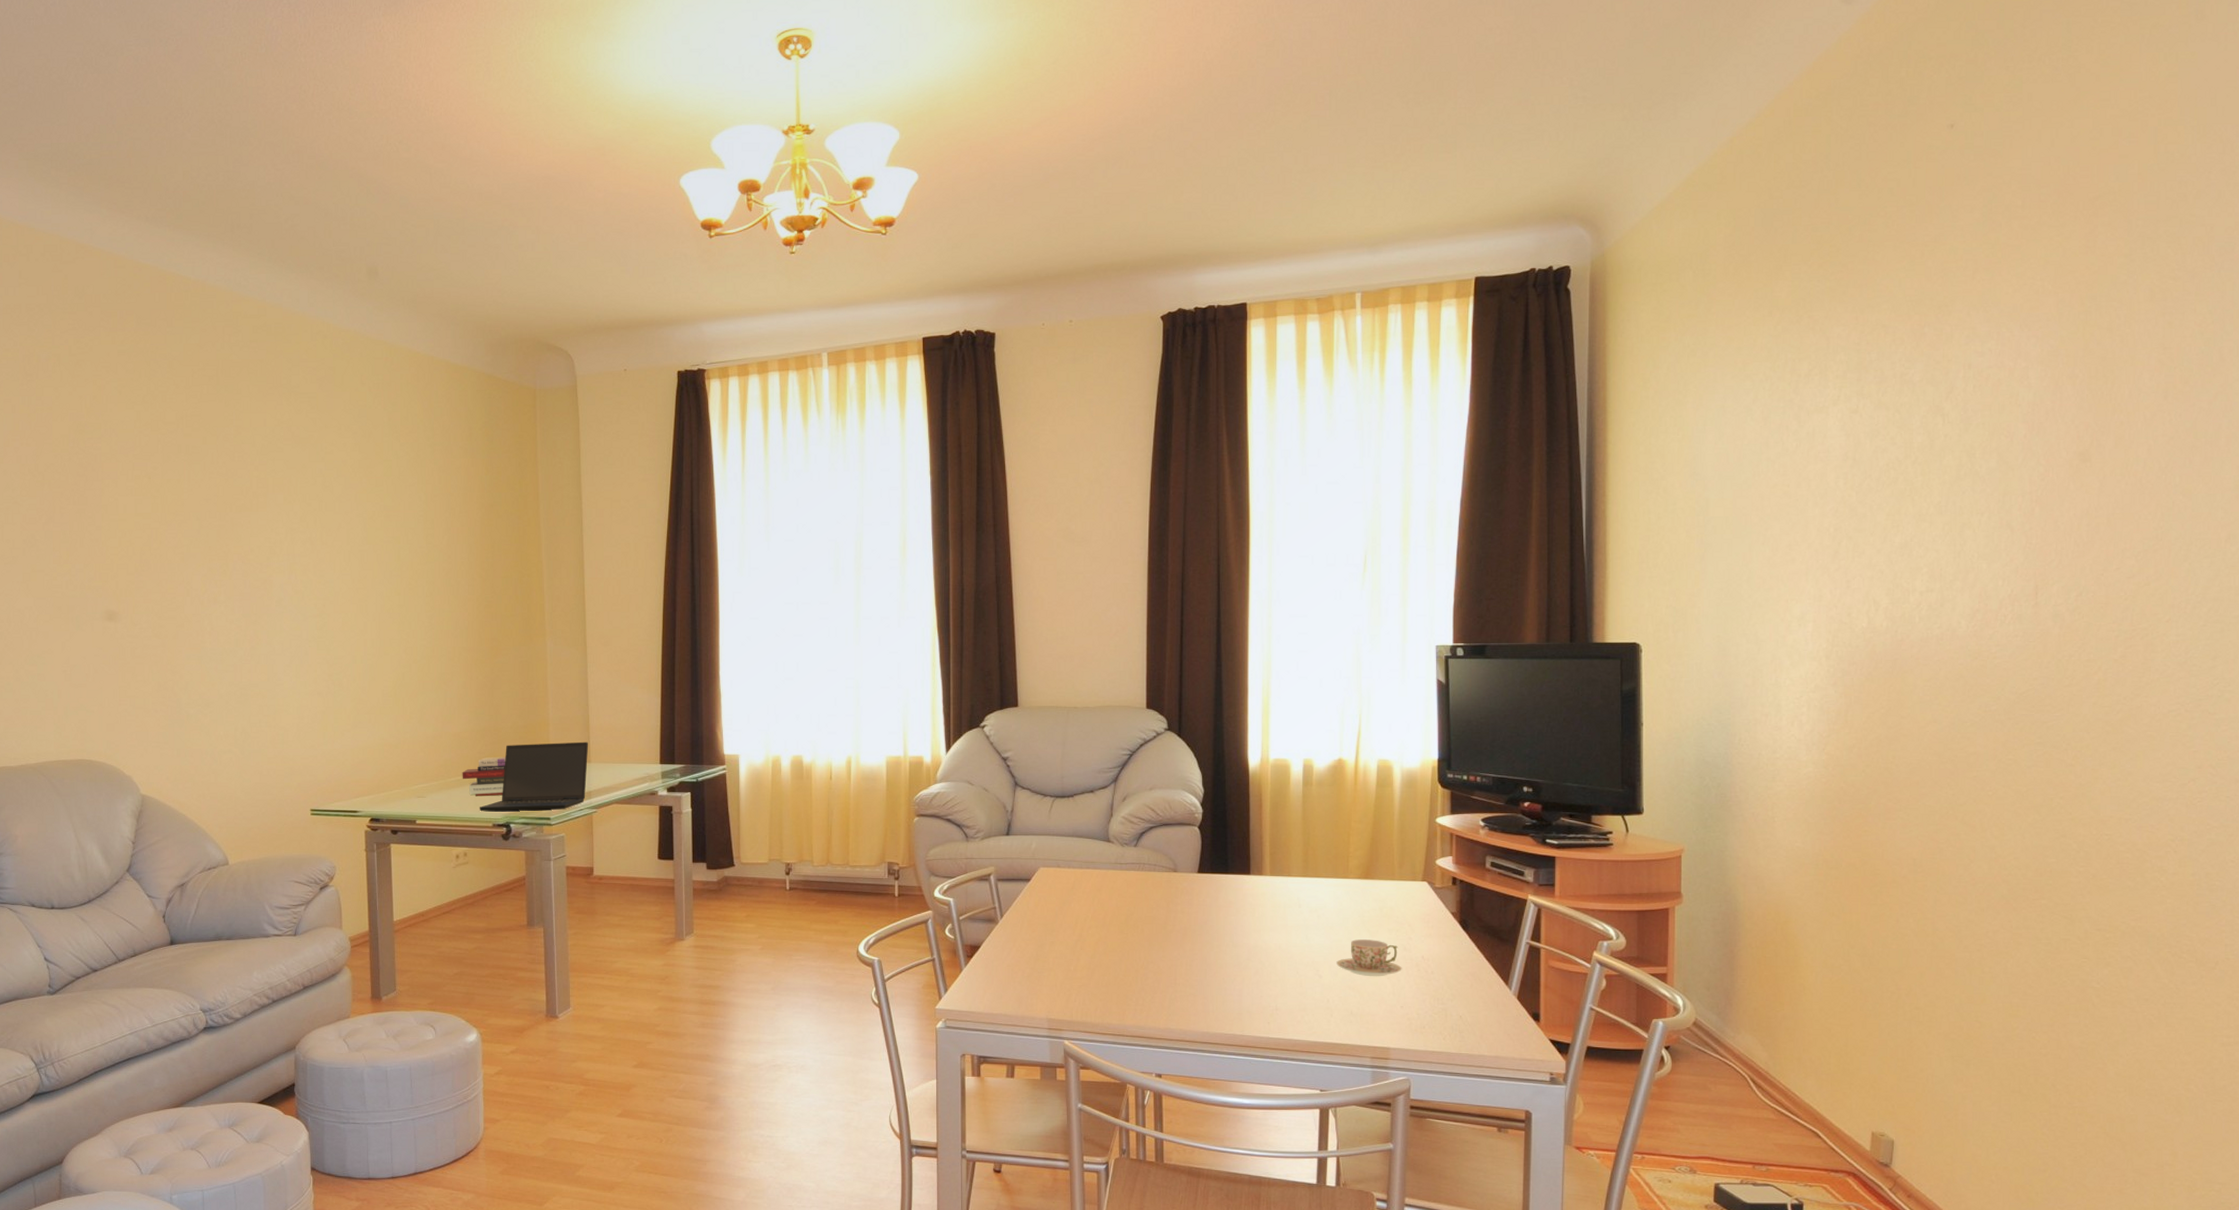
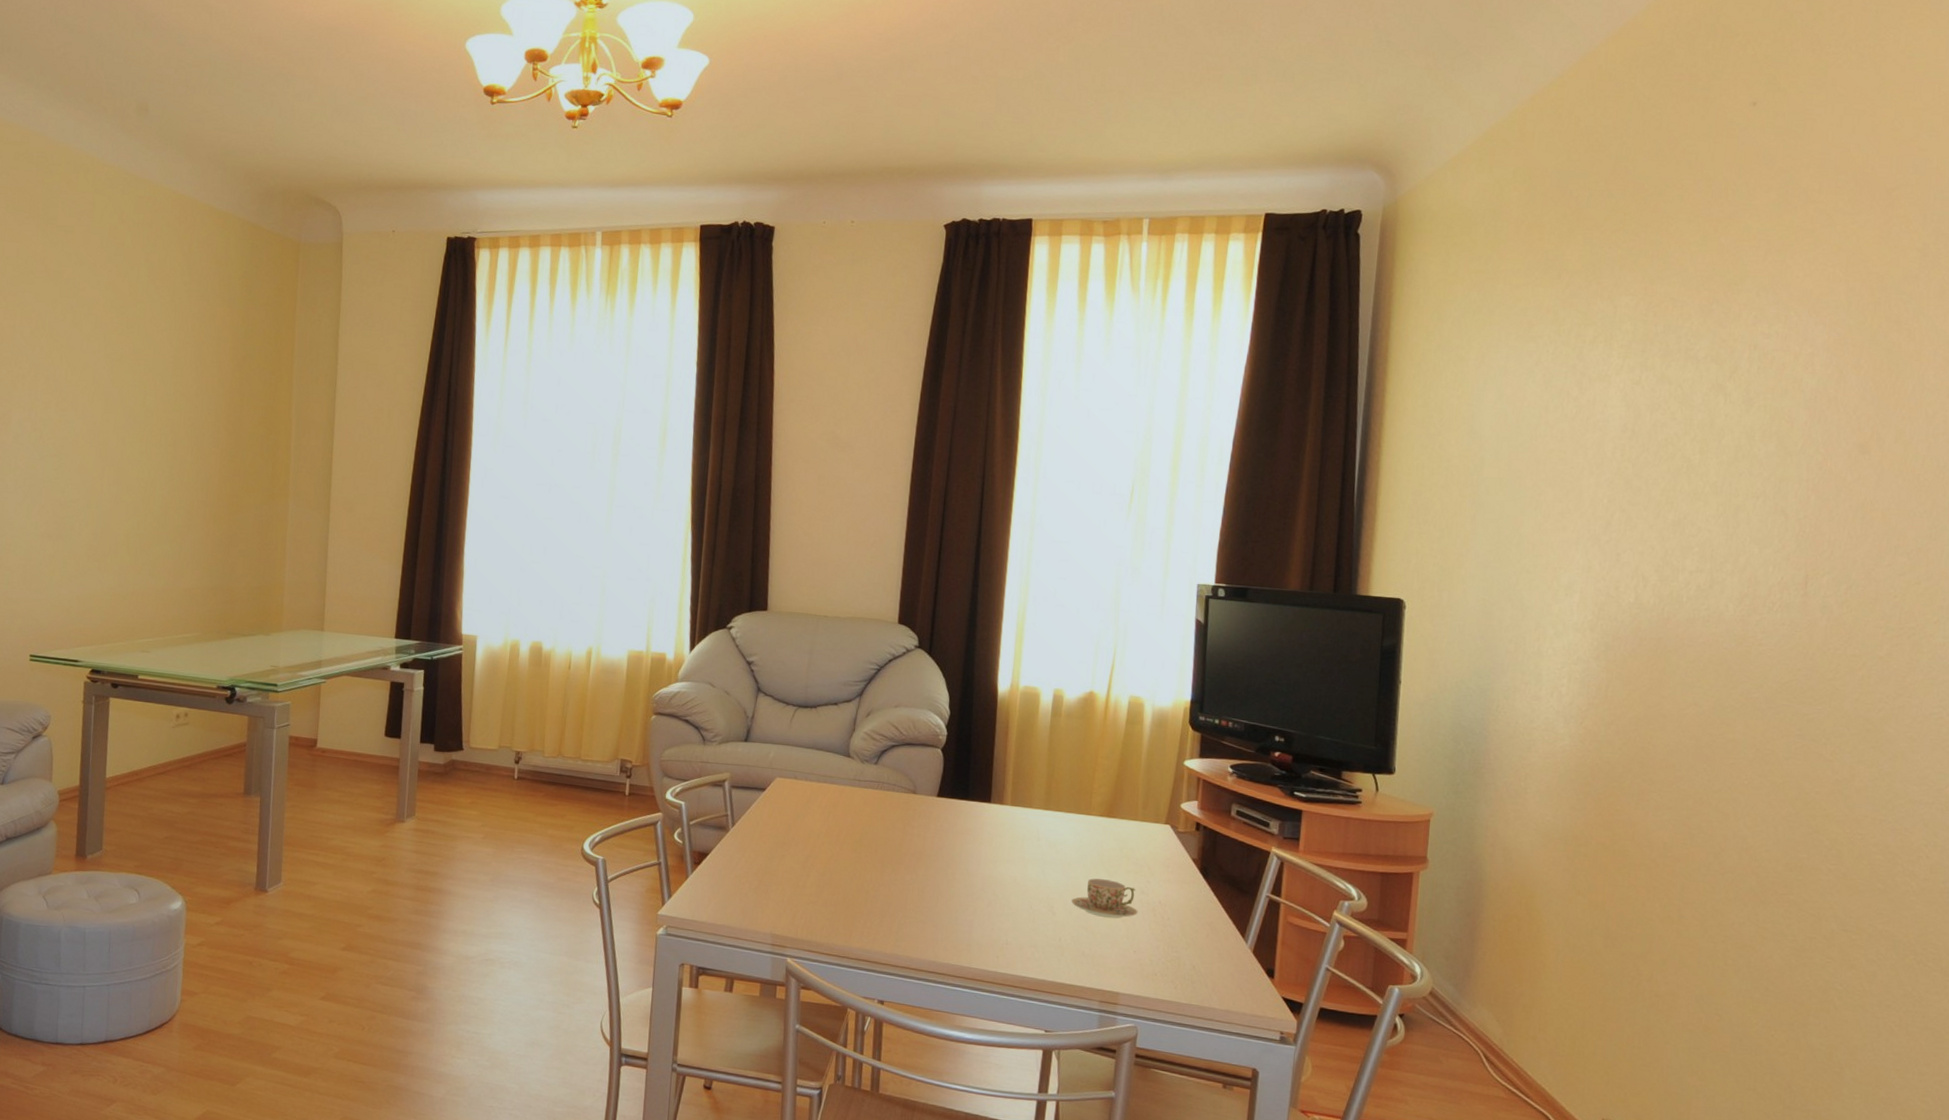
books: present [462,756,506,797] -> none [189,616,237,658]
laptop: present [479,741,589,812] -> none [204,605,324,677]

